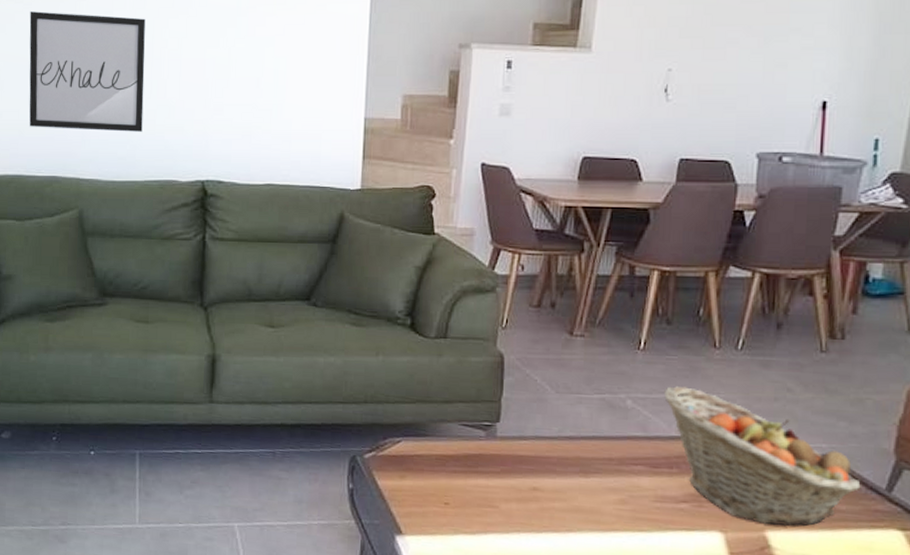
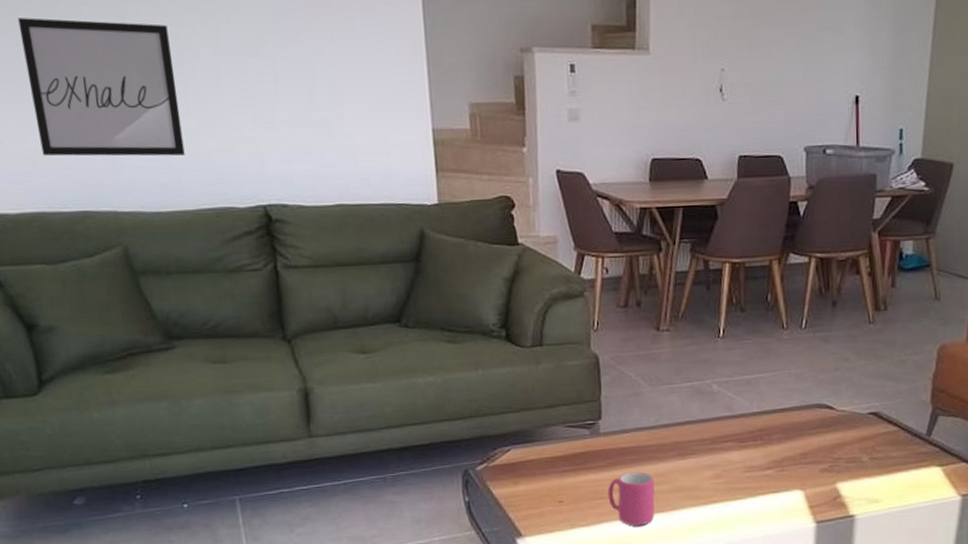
mug: none [497,483,551,544] -> present [607,472,655,526]
fruit basket: present [664,386,861,526] -> none [744,367,907,478]

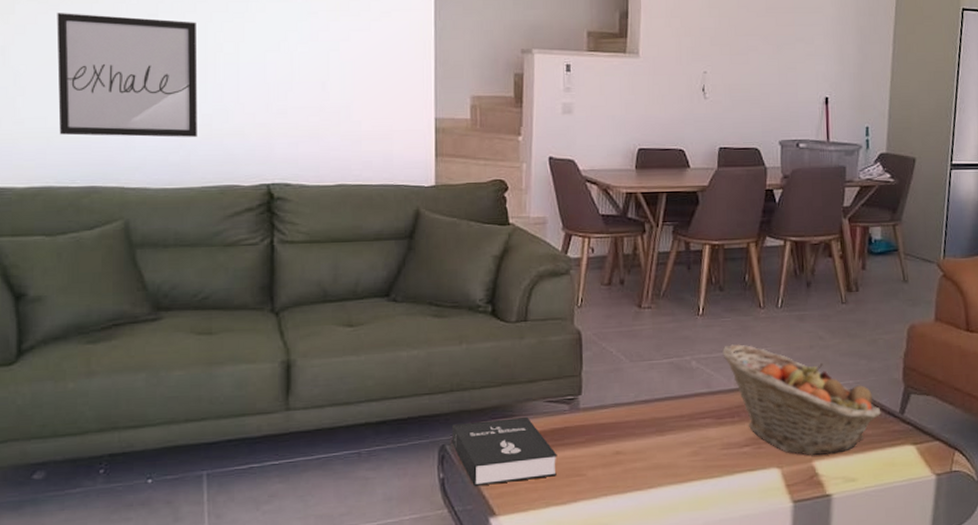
booklet: none [473,441,580,510] -> present [451,416,557,487]
mug: present [607,472,655,526] -> none [585,448,633,505]
fruit basket: none [744,367,907,478] -> present [722,344,881,456]

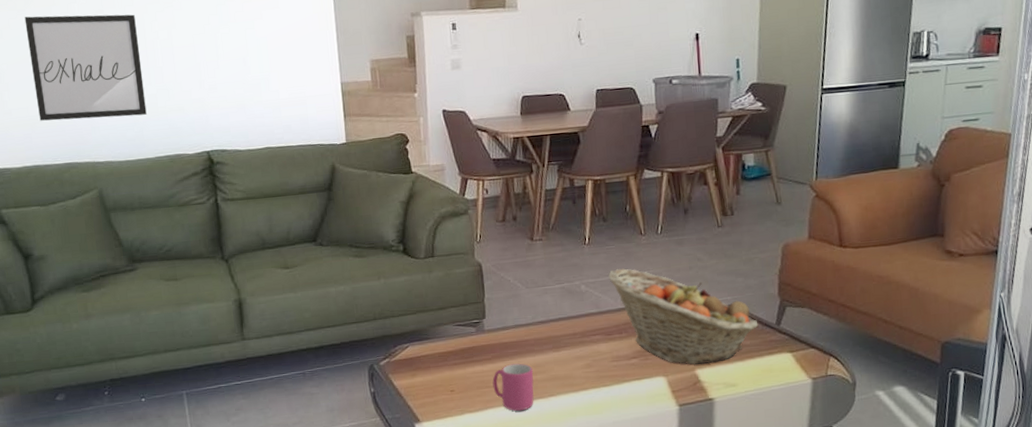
booklet: present [451,416,557,487] -> none [377,338,469,399]
mug: none [585,448,633,505] -> present [492,363,534,411]

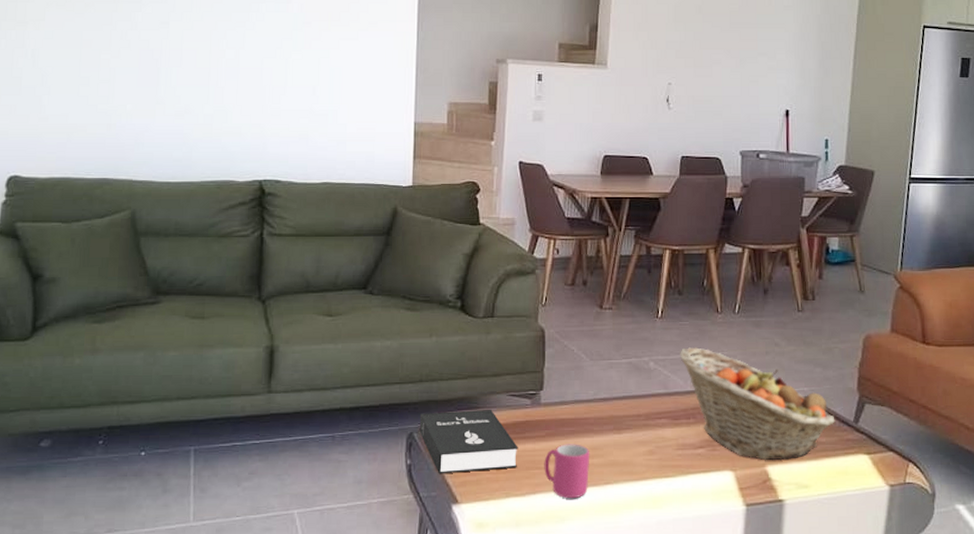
wall art: present [24,14,147,121] -> none [78,20,203,135]
booklet: none [377,338,469,399] -> present [419,409,518,474]

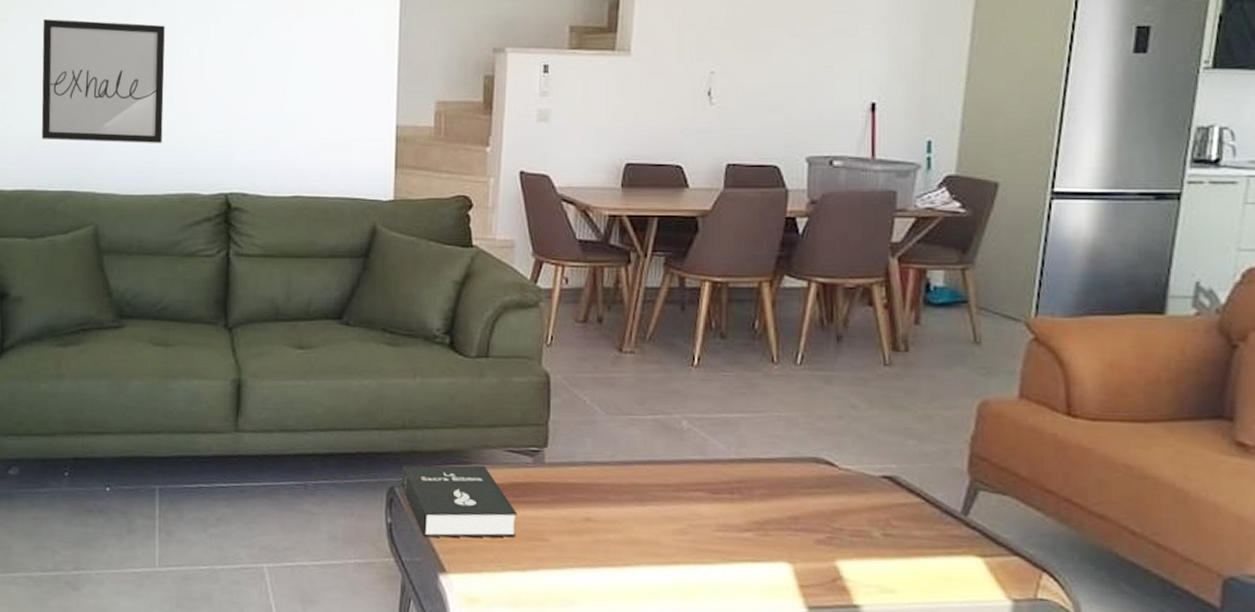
wall art: none [78,20,203,135] -> present [41,19,165,143]
mug: present [544,444,590,499] -> none [548,513,605,580]
fruit basket: present [680,347,835,461] -> none [722,405,935,555]

